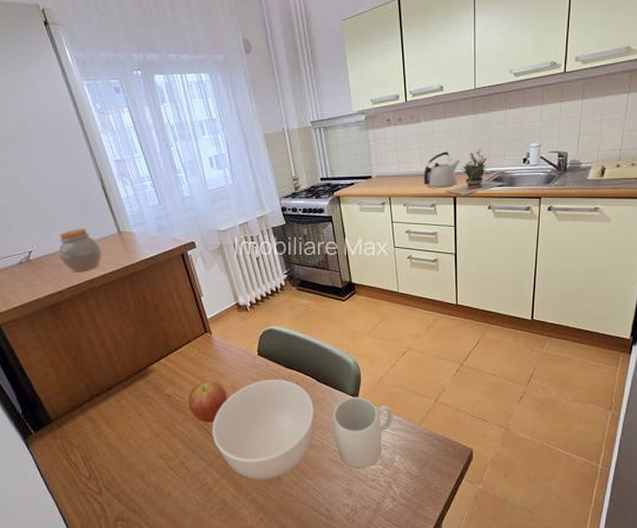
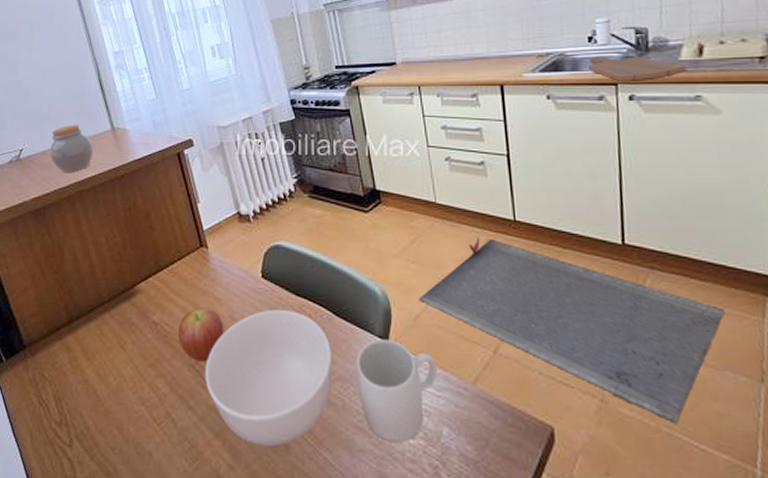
door mat: none [382,318,593,440] -> present [418,238,725,423]
kettle: present [423,151,460,189] -> none [460,31,506,76]
potted flower: present [446,149,507,195] -> none [489,27,570,83]
cutting board: none [521,174,591,195] -> present [588,55,686,81]

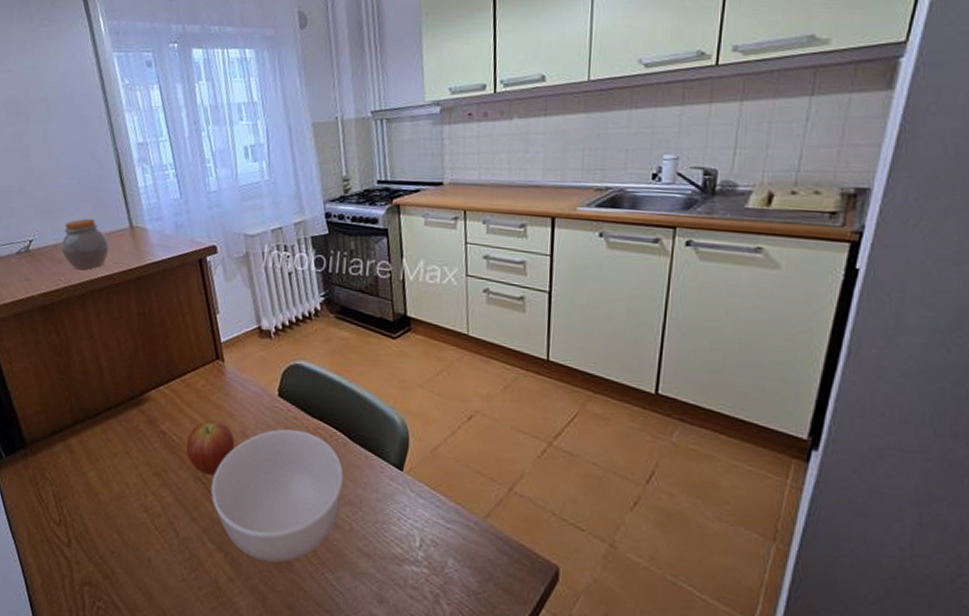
mug: present [356,338,437,442] -> none [365,467,450,569]
door mat: present [418,238,725,423] -> none [438,375,749,573]
cutting board: present [588,55,686,81] -> none [648,195,751,226]

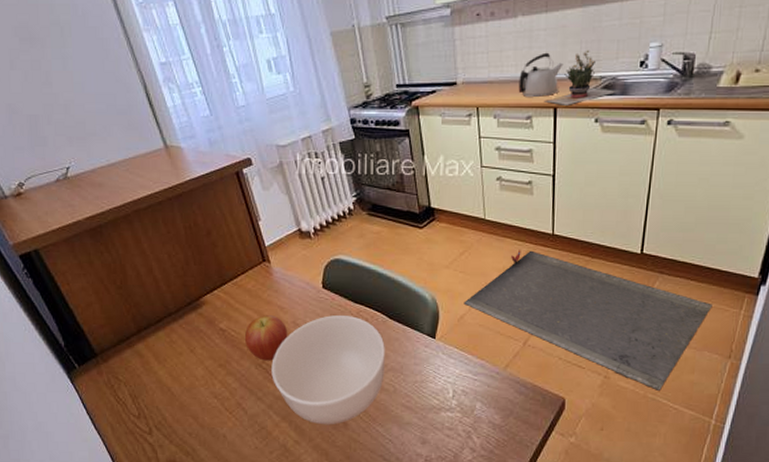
jar: present [61,218,109,270] -> none [99,141,147,192]
door mat: none [438,375,749,573] -> present [463,250,713,391]
kettle: none [511,157,564,205] -> present [518,52,564,98]
potted flower: none [541,157,628,216] -> present [545,49,619,105]

